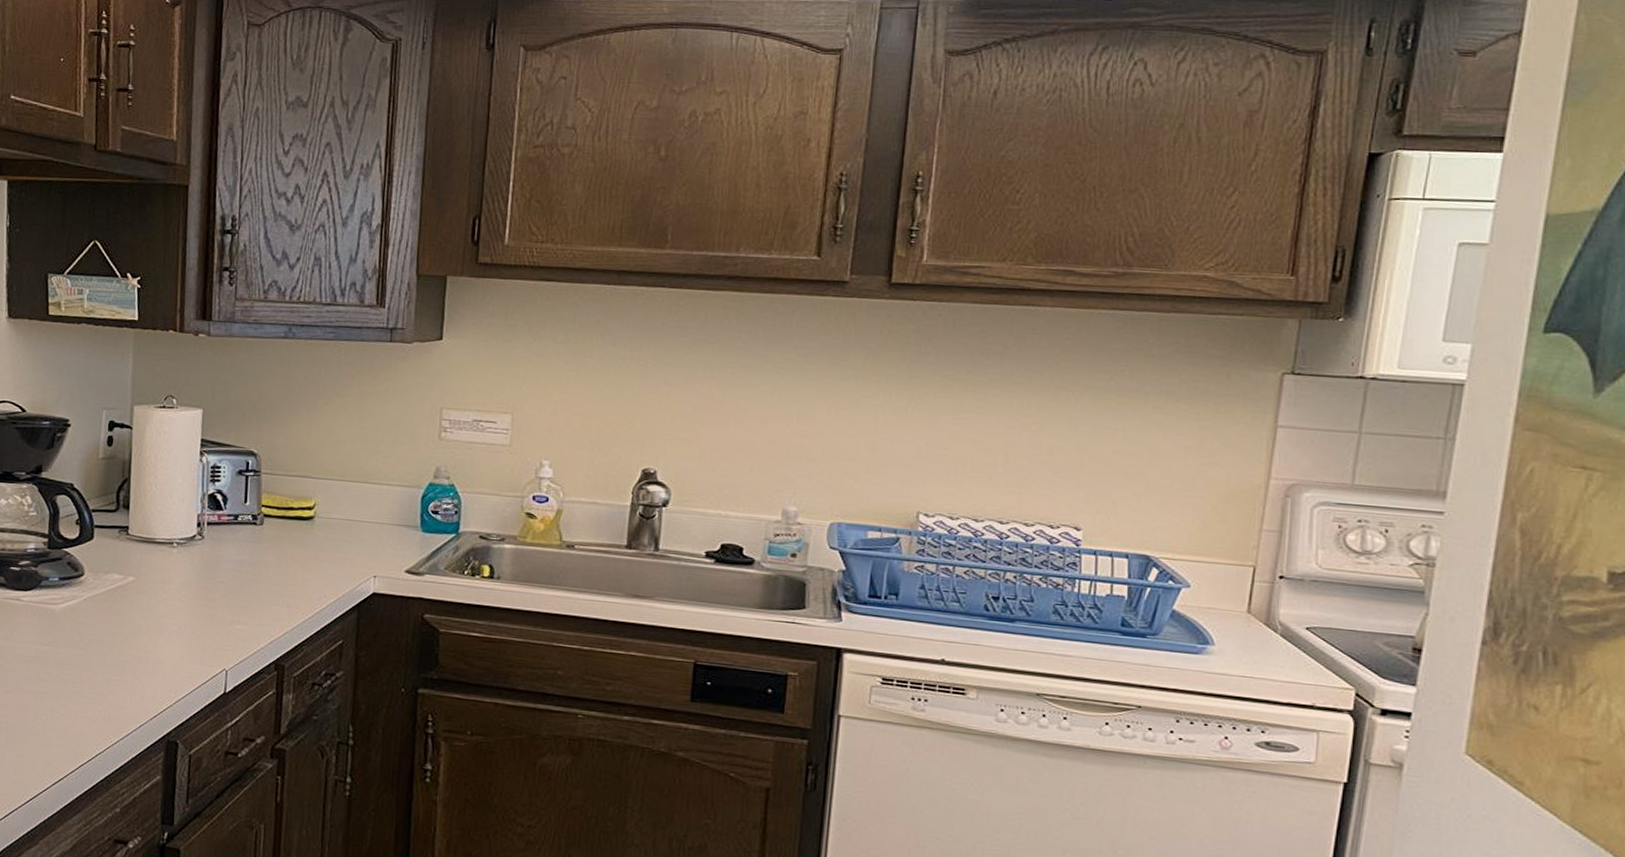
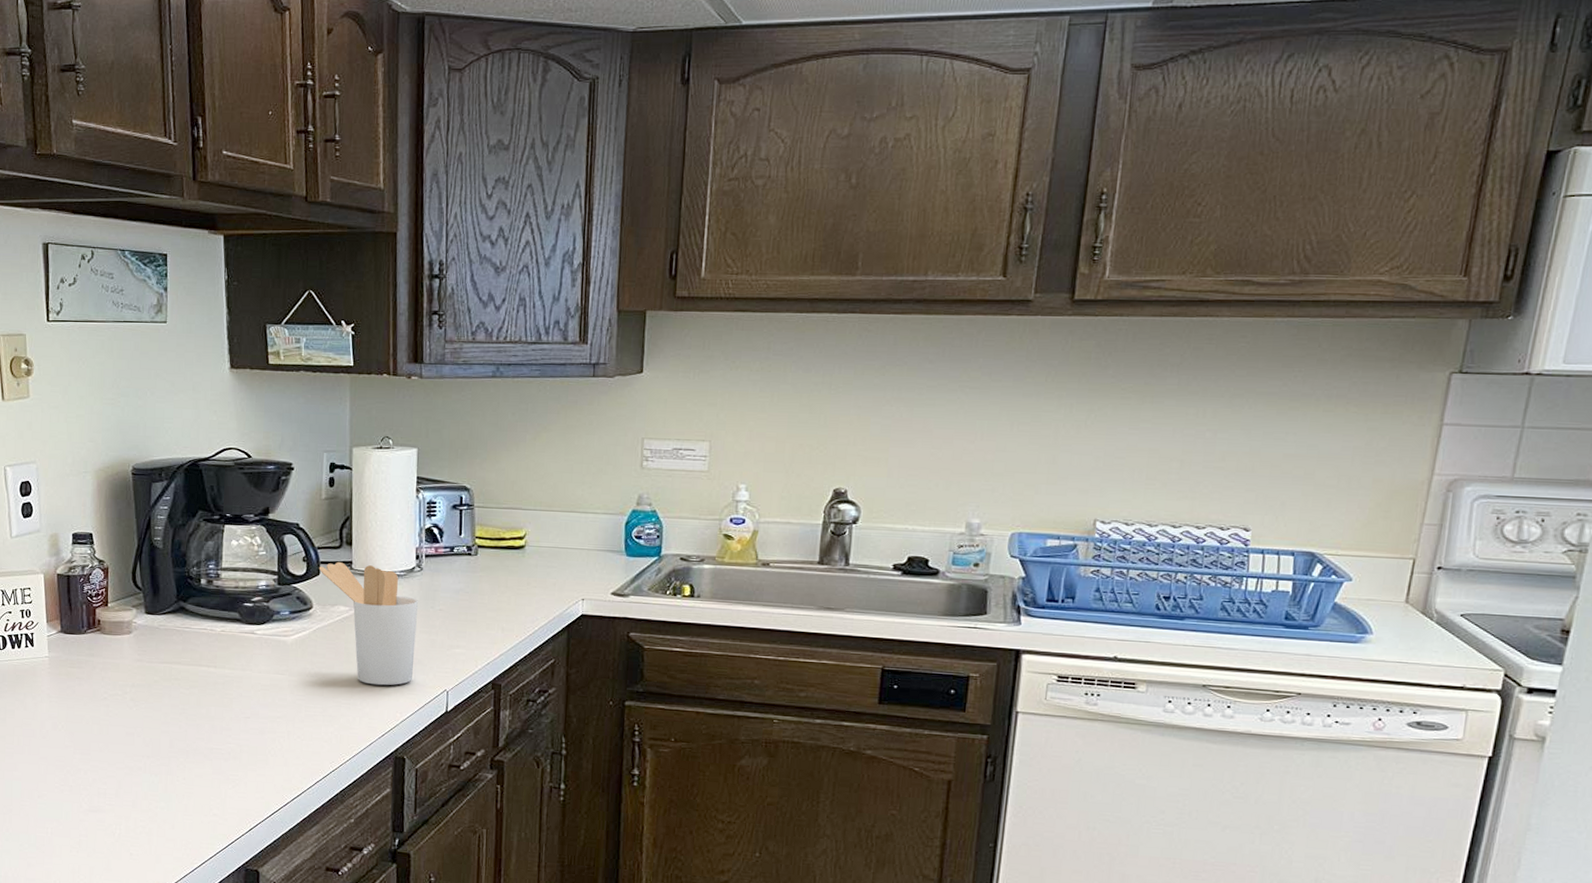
utensil holder: none [92,526,198,662] -> present [318,561,418,686]

